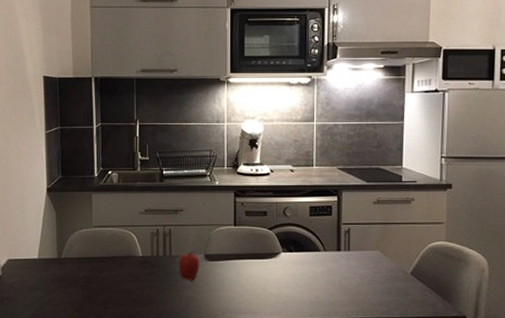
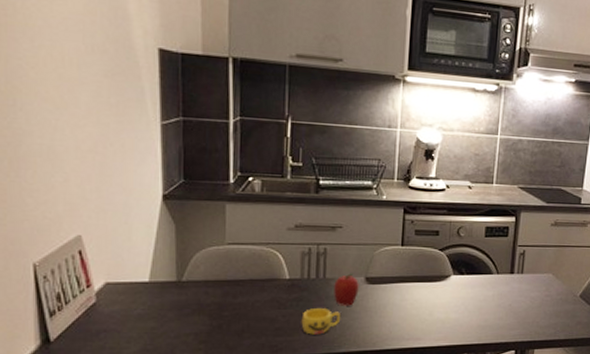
cup: none [153,282,186,306] -> present [301,308,341,335]

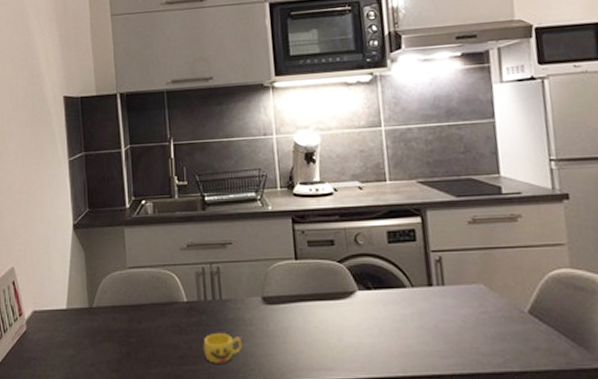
fruit: present [334,273,359,306] -> none [231,293,257,330]

